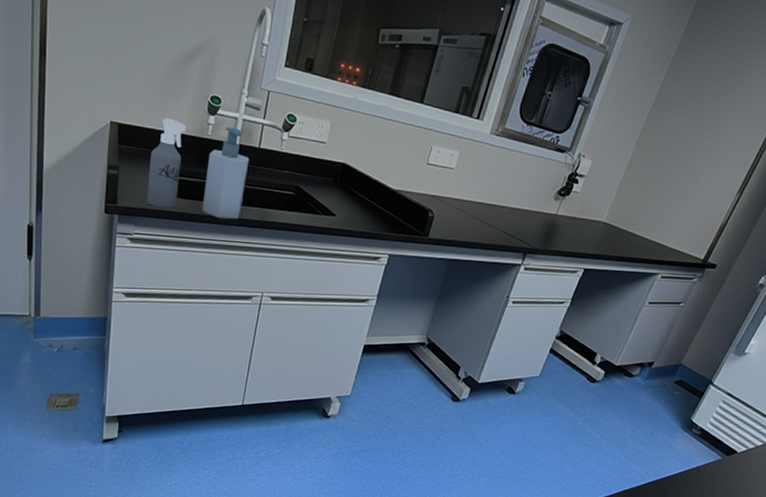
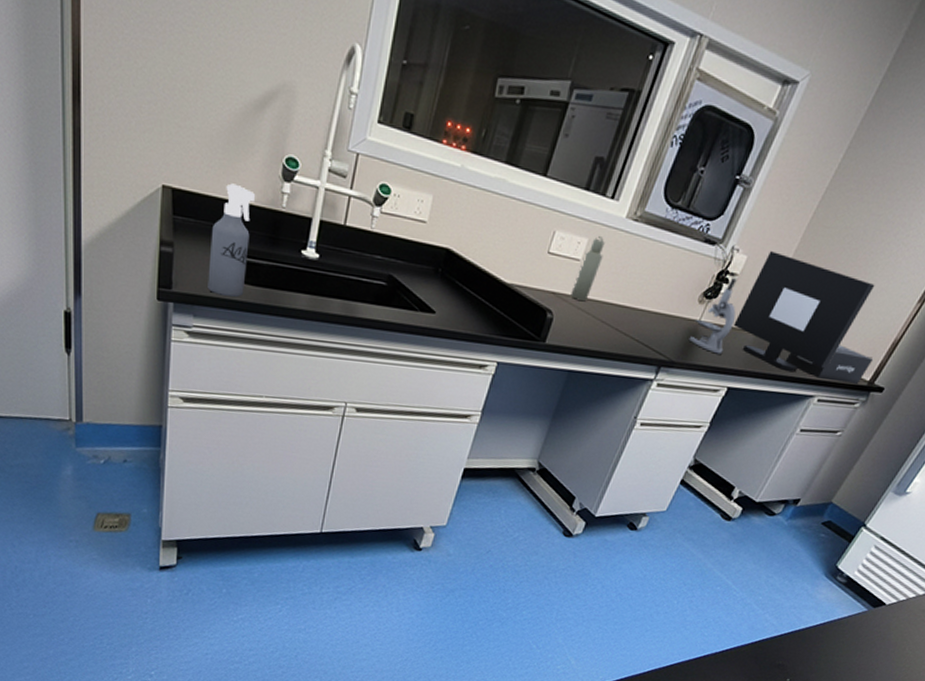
soap bottle: present [202,127,249,220] -> none [274,198,333,314]
bottle: none [448,148,474,202] -> present [570,235,605,302]
microscope: none [548,178,586,242] -> present [688,277,737,355]
monitor: none [585,156,700,254] -> present [733,251,875,373]
box: none [630,230,705,263] -> present [785,344,874,385]

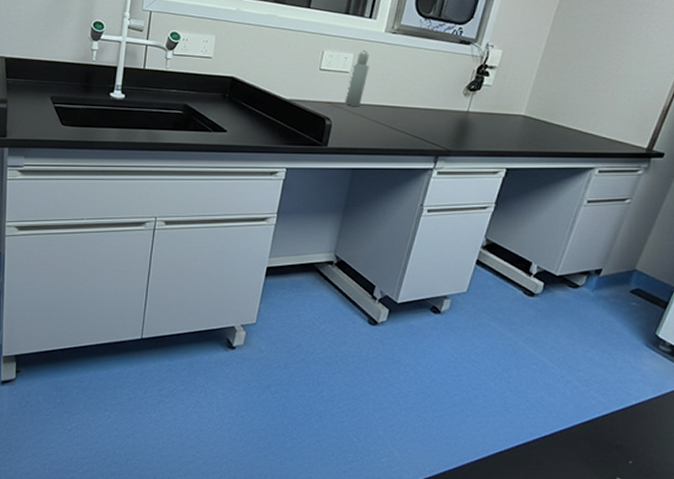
spray bottle: present [207,183,255,298] -> none [35,48,70,138]
microscope: present [688,277,737,355] -> none [460,70,501,139]
monitor: present [733,251,875,373] -> none [501,43,632,148]
box: present [785,344,874,385] -> none [558,118,647,153]

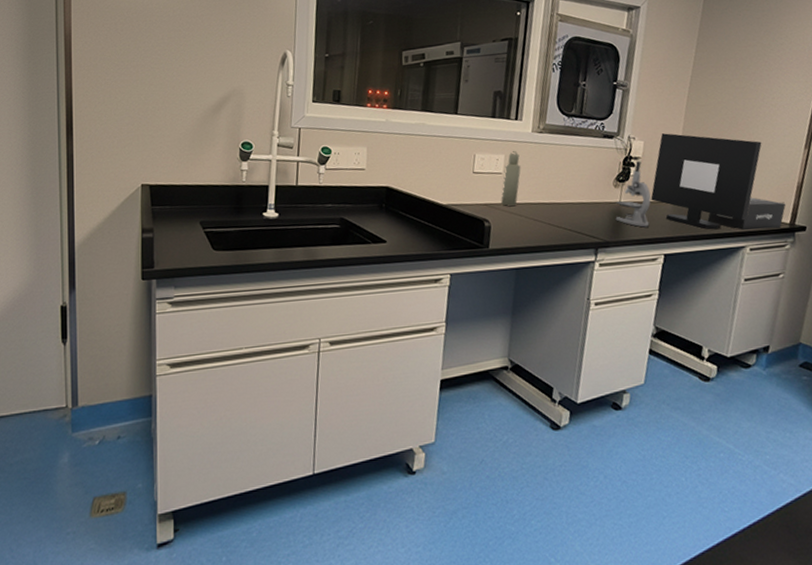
microscope: none [460,70,501,139] -> present [614,160,651,228]
monitor: none [501,43,632,148] -> present [650,133,762,230]
box: none [558,118,647,153] -> present [707,197,786,231]

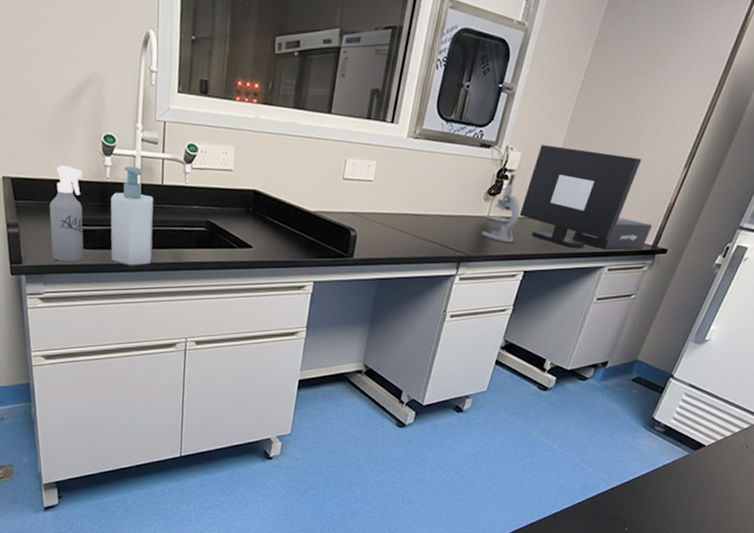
spray bottle: none [184,171,219,266] -> present [49,165,84,263]
soap bottle: none [244,169,288,266] -> present [110,166,154,266]
bottle: present [501,150,521,207] -> none [369,156,392,217]

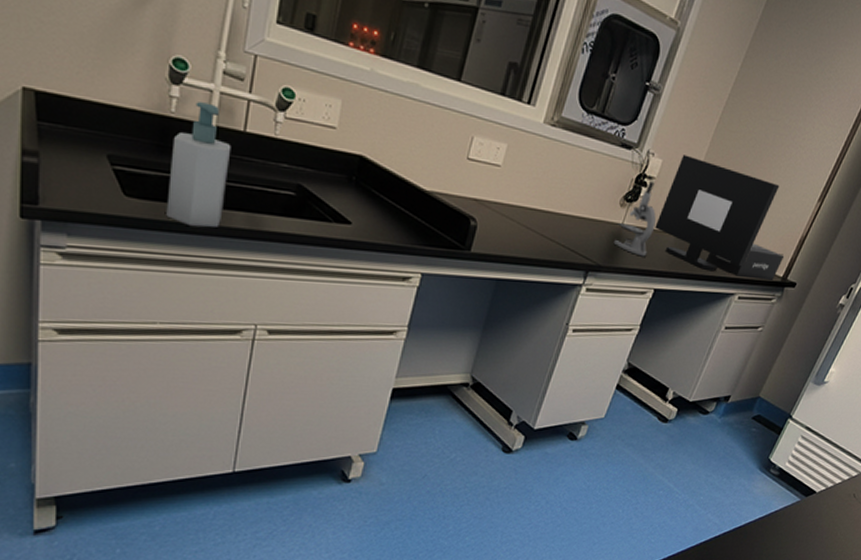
spray bottle: present [49,165,84,263] -> none [84,86,137,213]

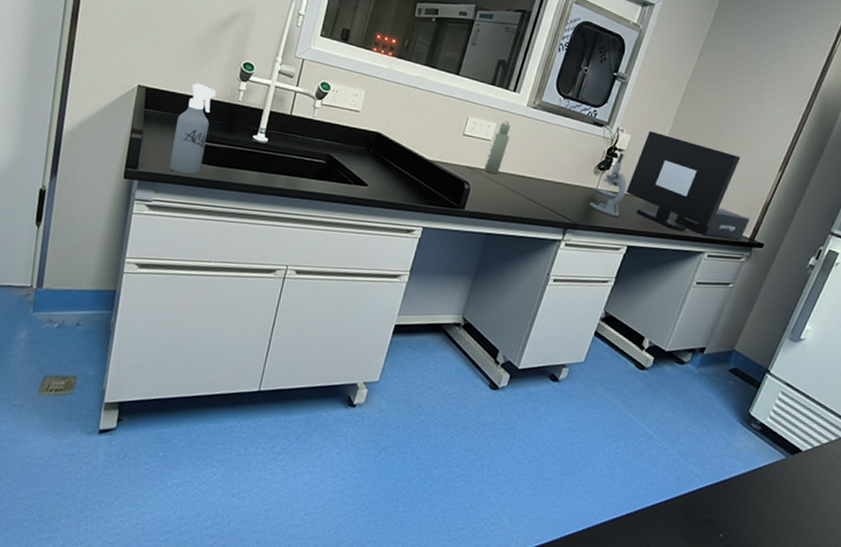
spray bottle: none [84,86,137,213] -> present [169,83,216,176]
soap bottle: present [166,102,231,229] -> none [227,93,280,188]
bottle: none [493,140,524,208] -> present [484,120,511,175]

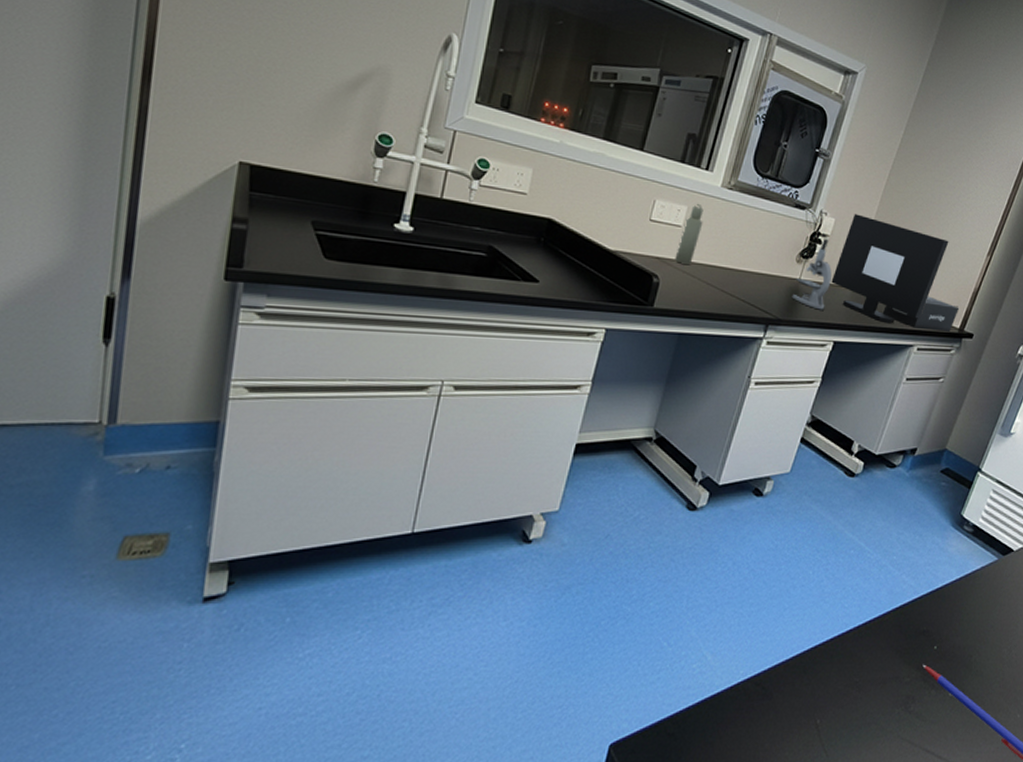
spray bottle: present [169,83,216,176] -> none [285,159,344,275]

